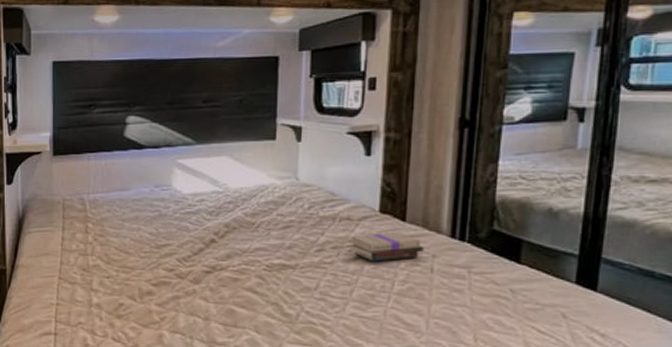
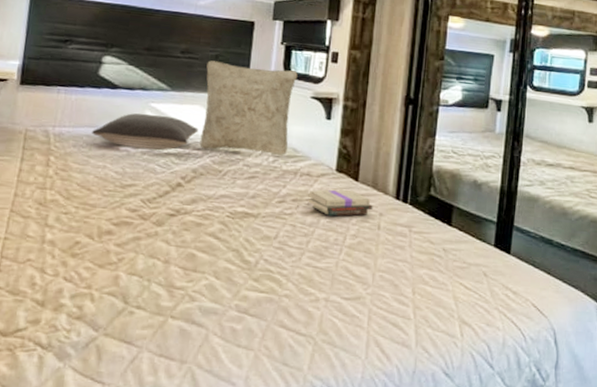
pillow: none [124,171,228,208] -> present [92,113,199,150]
pillow: none [230,104,331,203] -> present [199,60,298,156]

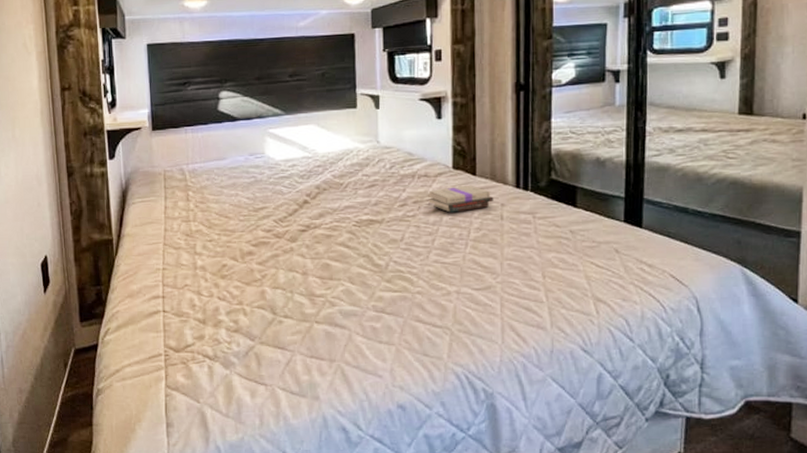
pillow: present [92,113,199,150] -> none [221,139,316,174]
pillow: present [199,60,298,156] -> none [315,75,404,166]

